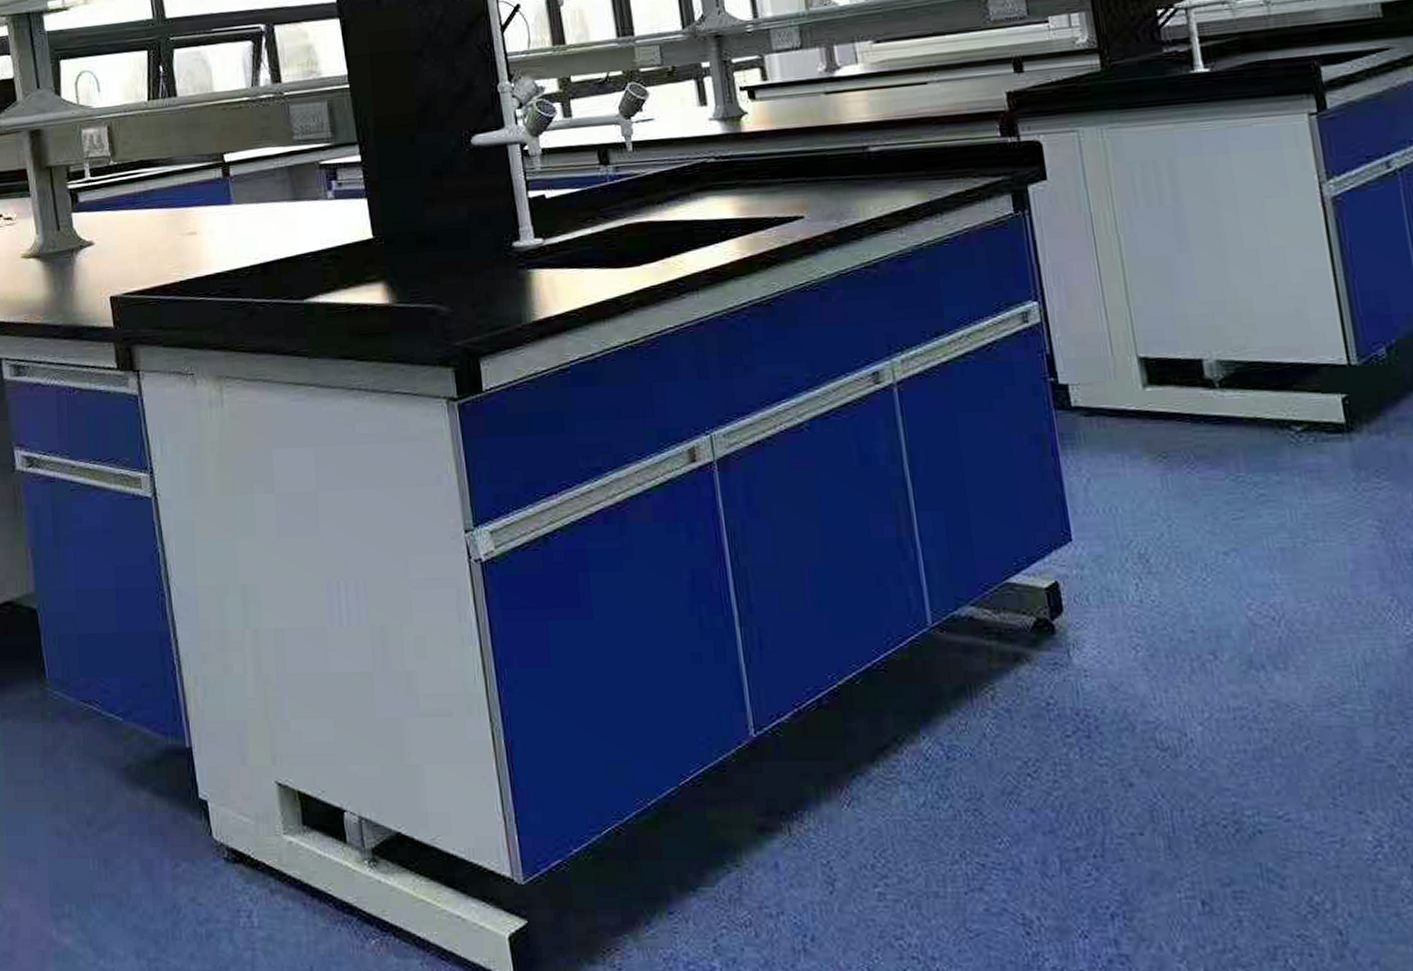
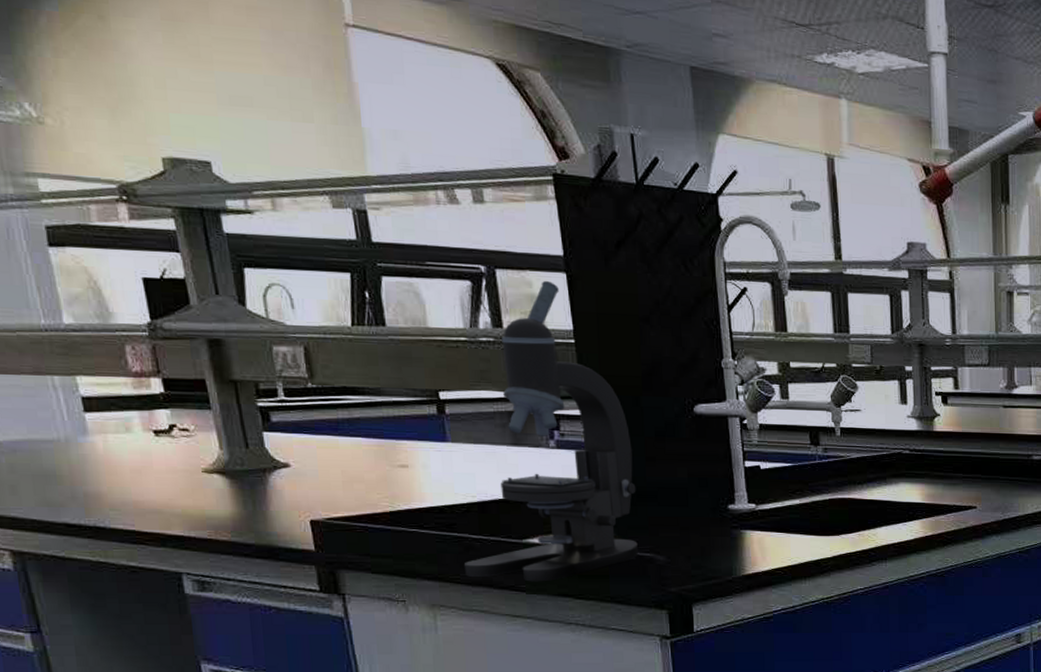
microscope: none [247,29,420,345] -> present [463,280,638,582]

